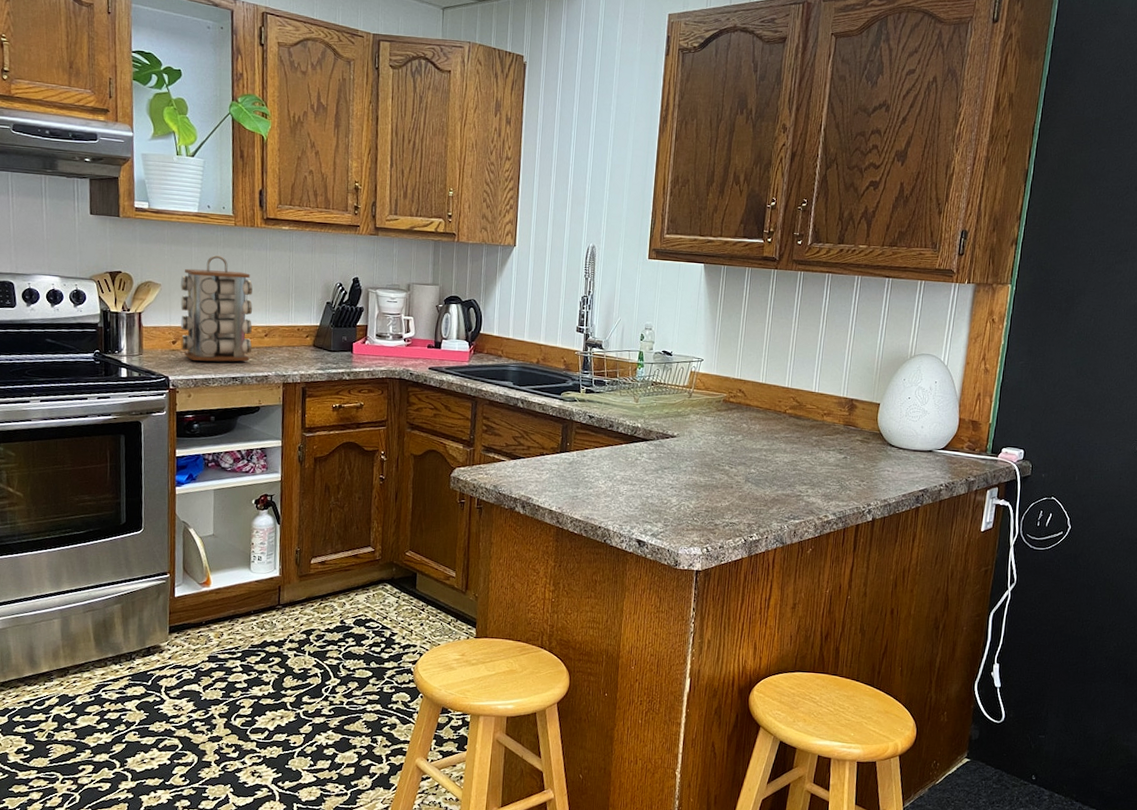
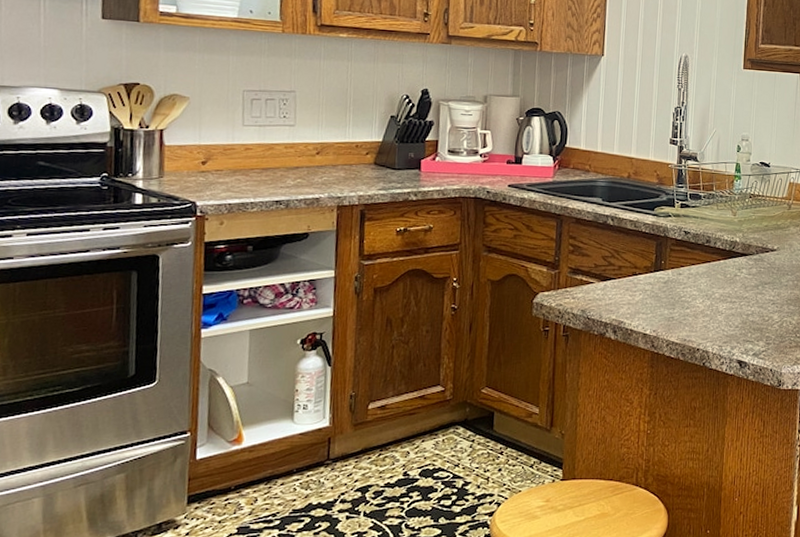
spice rack: present [180,255,253,363] -> none [212,65,303,185]

